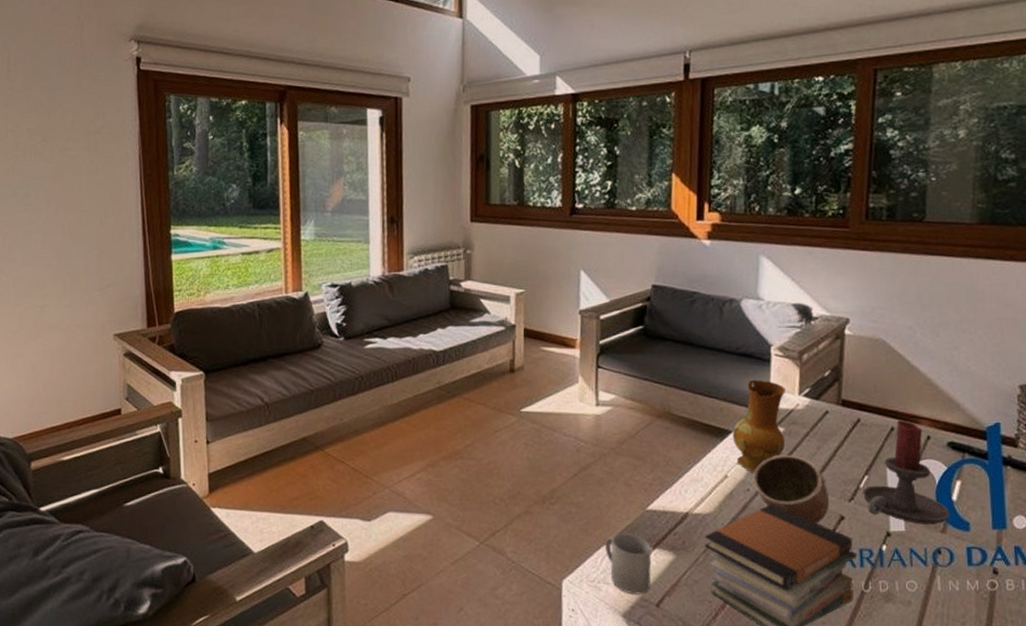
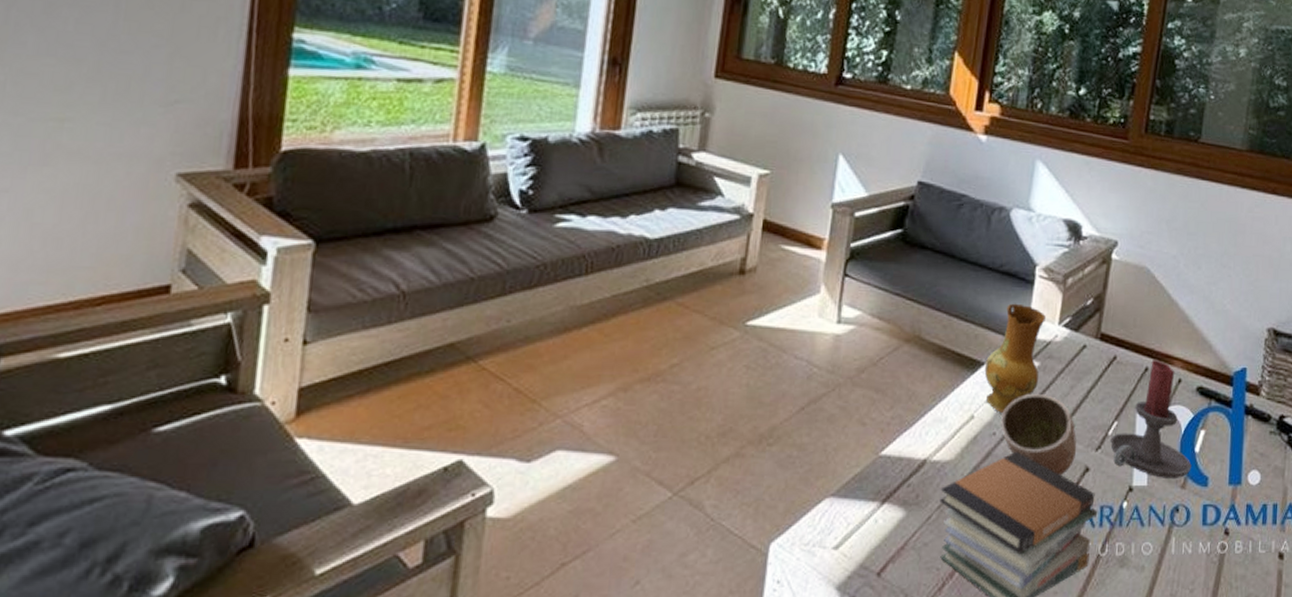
mug: present [605,533,652,595] -> none [826,483,880,561]

